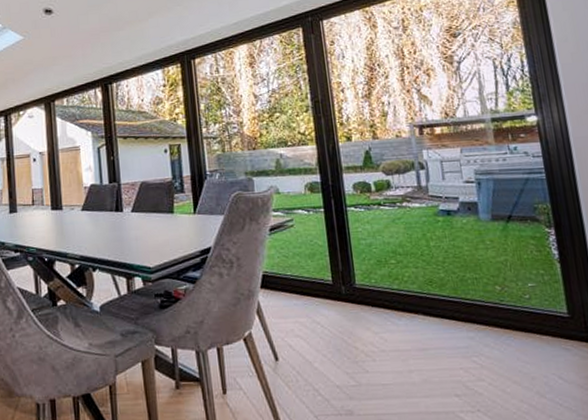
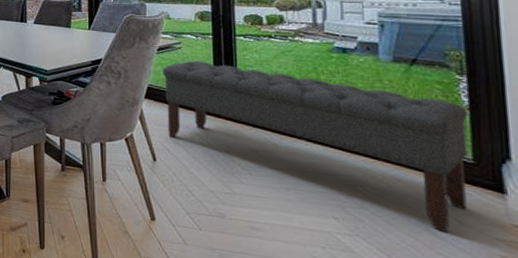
bench: none [277,238,568,394] -> present [163,60,468,233]

